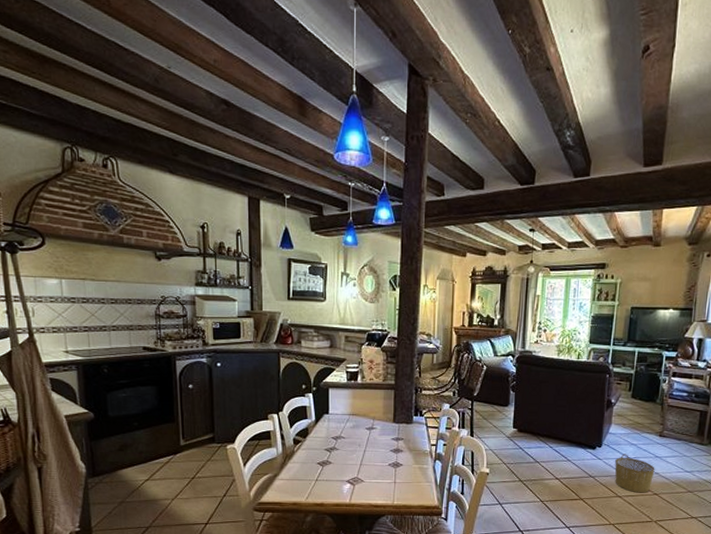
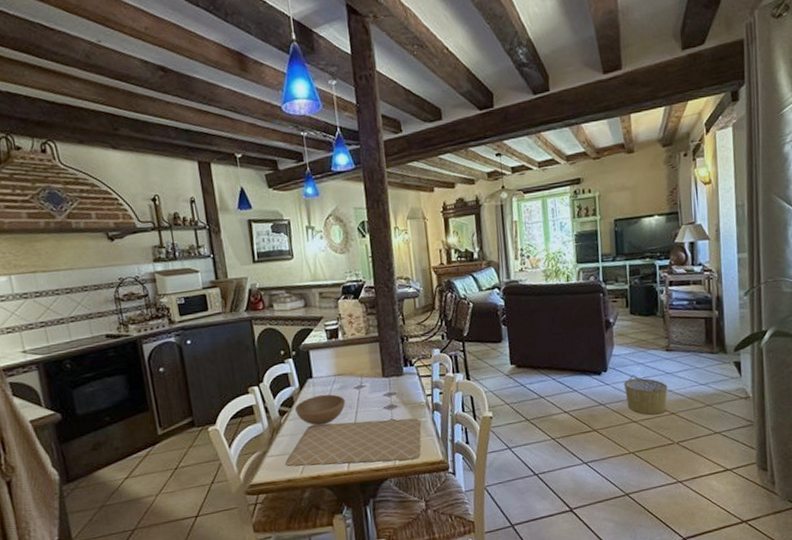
placemat: none [294,457,422,501] -> present [285,418,421,467]
bowl: none [309,430,356,458] -> present [295,394,346,426]

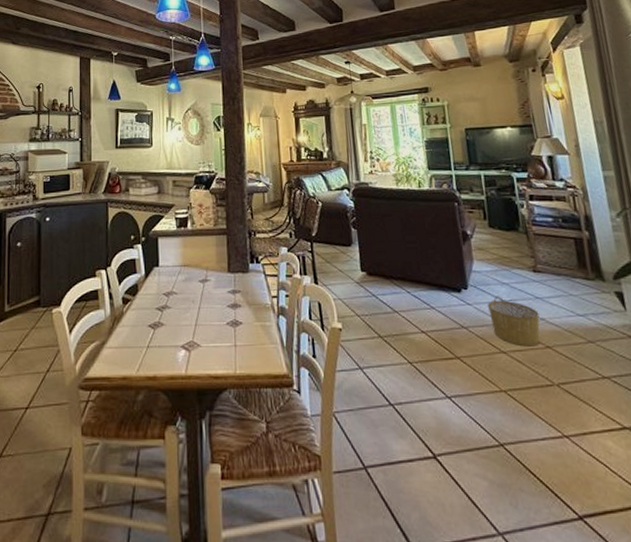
placemat: present [285,418,421,467] -> none [123,317,265,370]
bowl: present [295,394,346,426] -> none [139,285,189,319]

